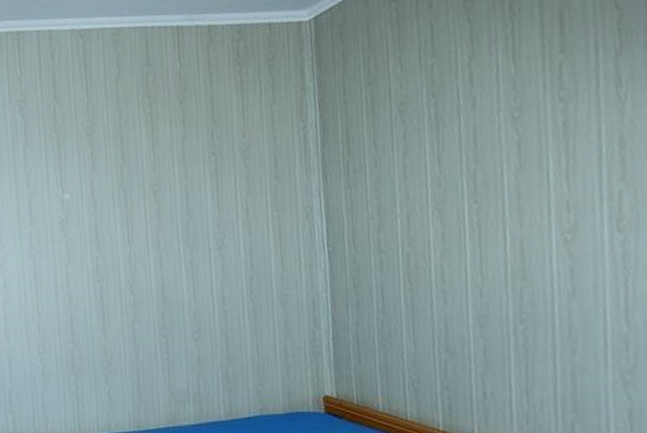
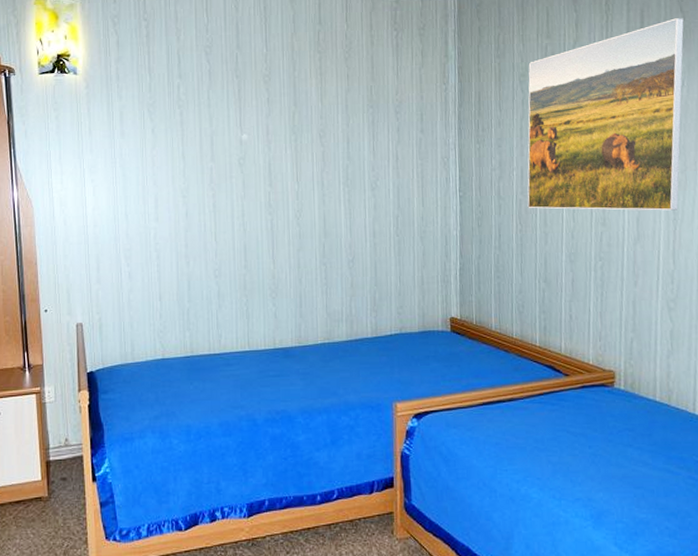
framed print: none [409,16,630,263] -> present [527,18,684,211]

